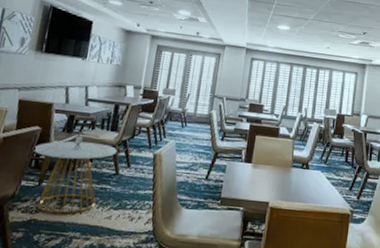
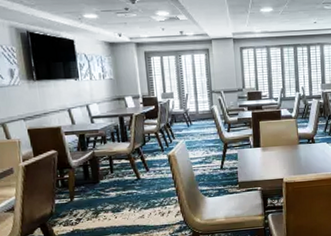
side table: present [33,136,117,215] -> none [56,151,133,223]

